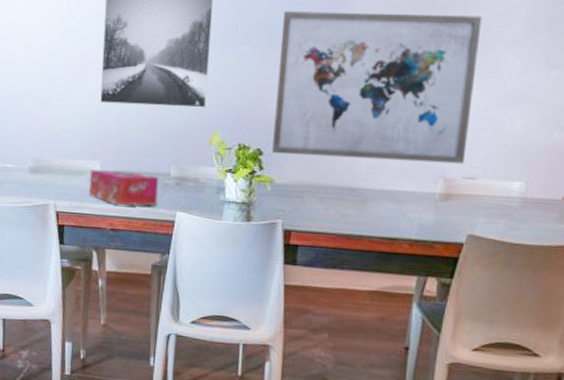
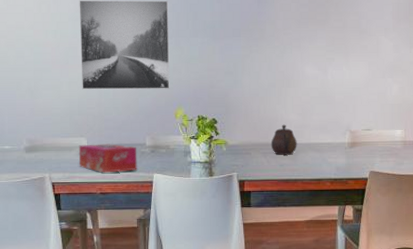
wall art: present [272,11,482,164] -> none [223,10,364,122]
teapot: none [331,162,368,203] -> present [270,124,297,155]

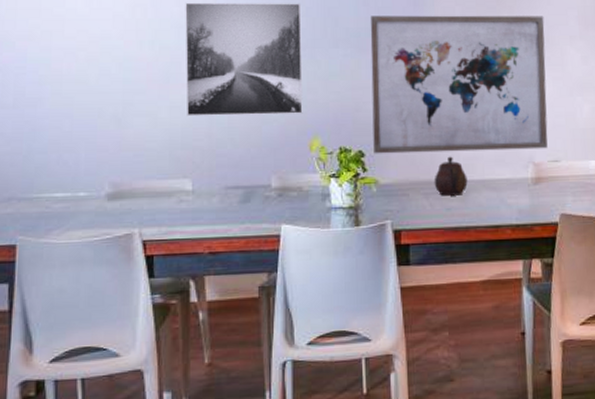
tissue box: present [78,144,137,173] -> none [180,186,260,225]
wall art: none [223,10,364,122] -> present [370,15,548,154]

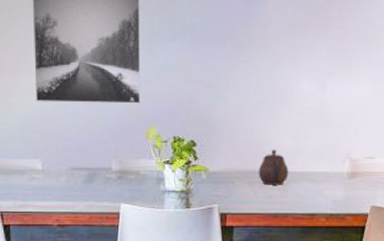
wall art: present [370,15,548,154] -> none [204,11,371,146]

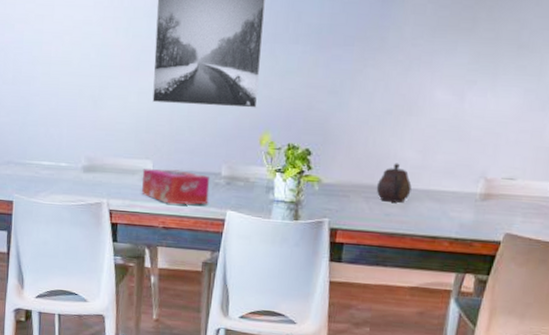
tissue box: none [31,167,102,202] -> present [142,168,210,205]

